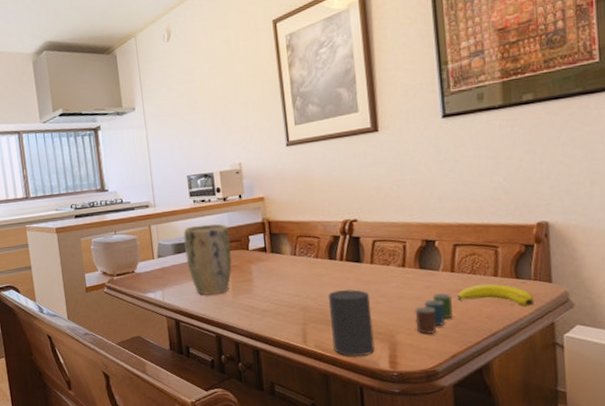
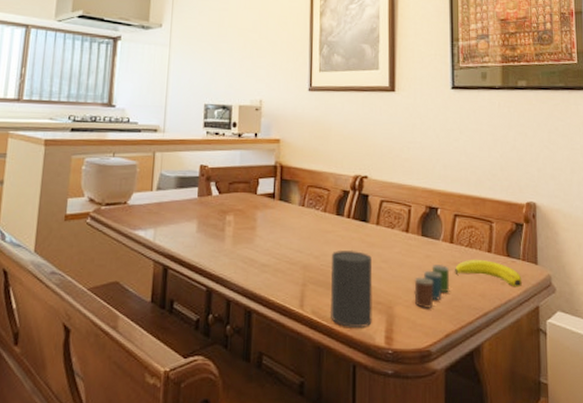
plant pot: present [183,223,232,295] -> none [187,159,239,240]

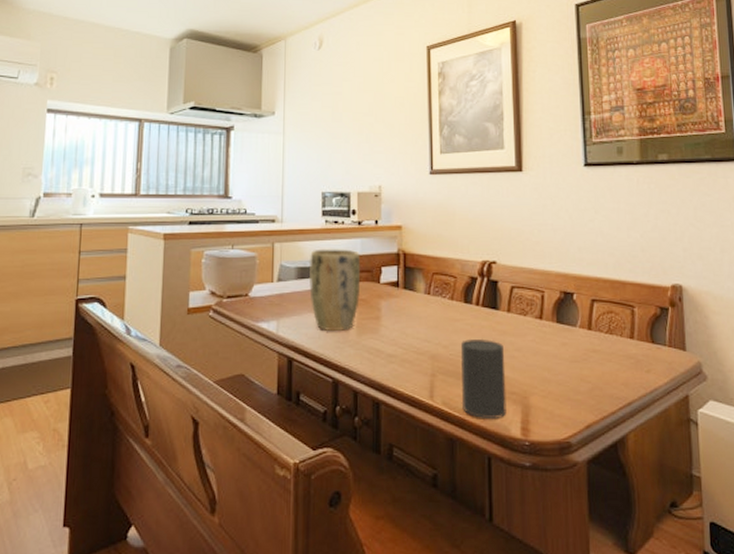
plant pot: none [187,159,239,240] -> present [308,249,361,331]
cup: present [414,265,450,310] -> none [550,353,589,400]
banana: present [454,259,522,288] -> none [593,346,669,375]

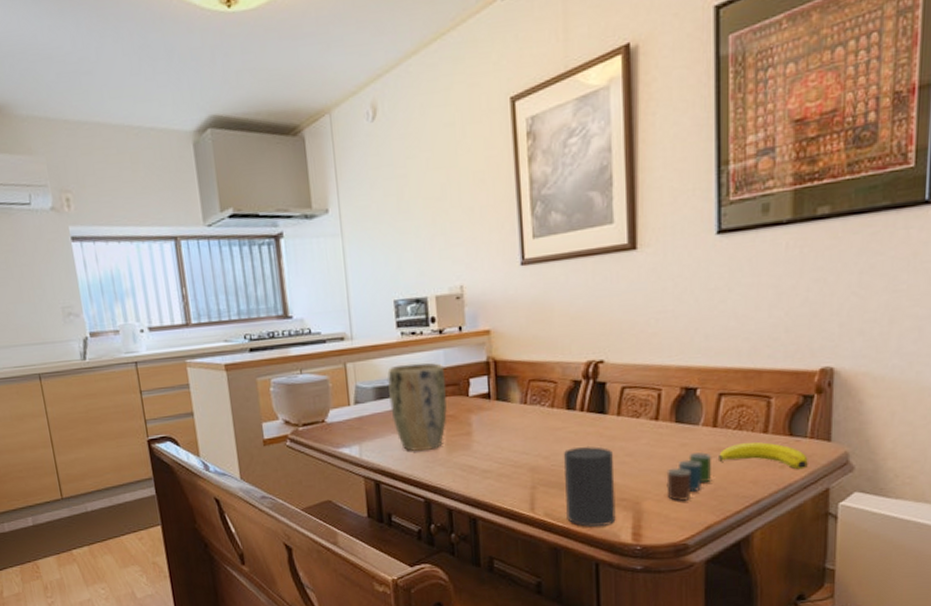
cup: none [550,353,589,400] -> present [666,452,712,502]
banana: none [593,346,669,375] -> present [717,441,808,470]

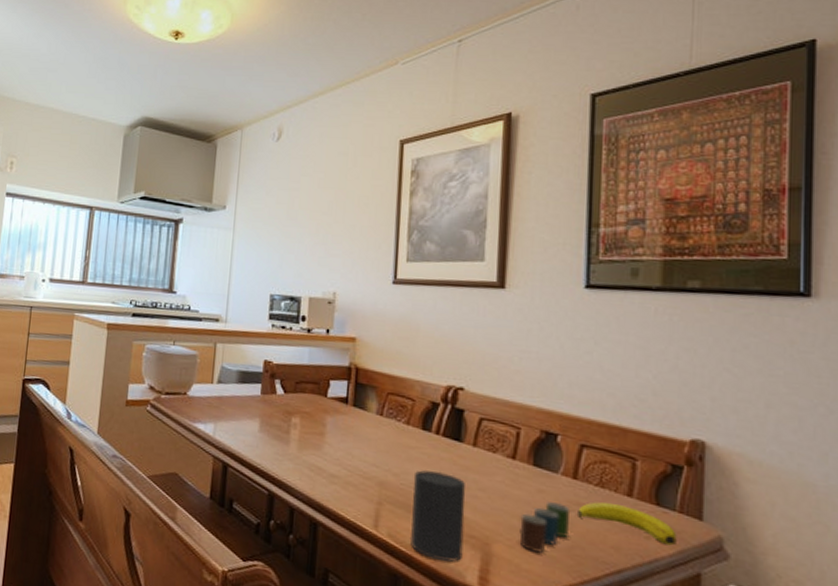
plant pot: present [386,362,447,451] -> none [249,354,307,443]

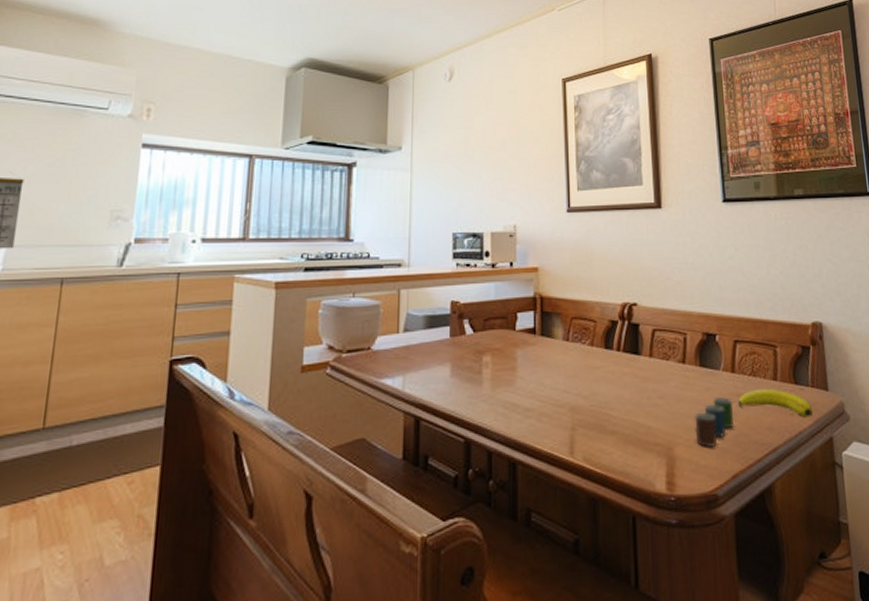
cup: present [409,470,466,562] -> none [601,386,651,474]

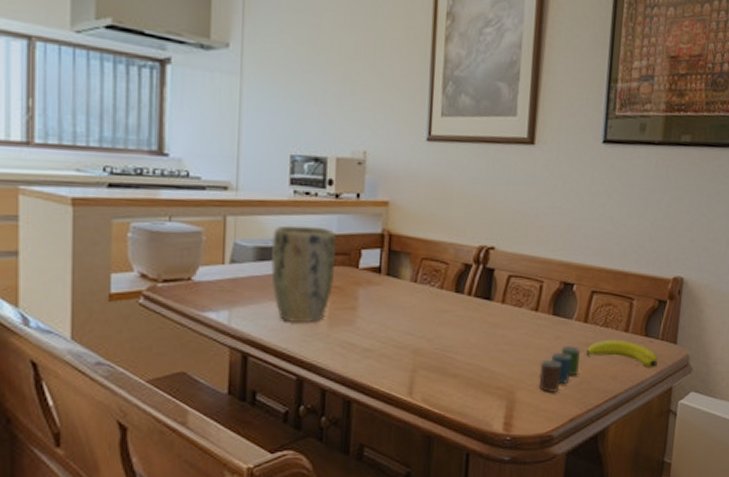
plant pot: none [438,294,495,385] -> present [270,225,337,322]

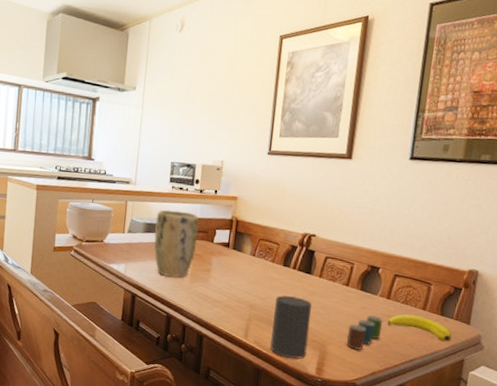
cup: none [442,331,494,414] -> present [269,295,312,359]

